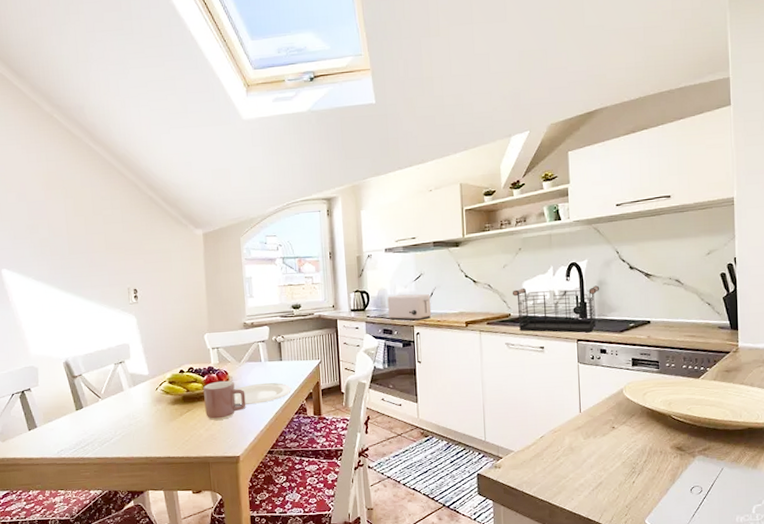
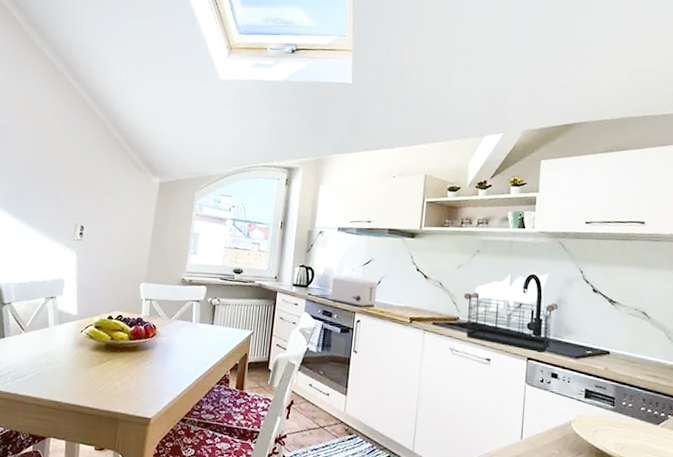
mug: present [203,380,246,420] -> none [125,334,170,376]
plate: present [234,382,291,405] -> none [157,344,218,366]

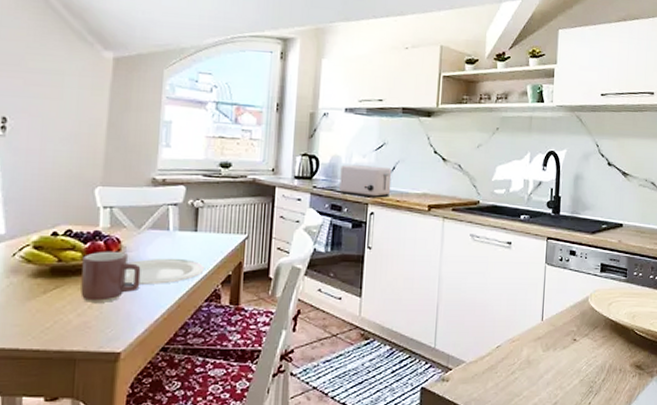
mug: none [125,334,170,376] -> present [80,251,141,302]
plate: none [157,344,218,366] -> present [124,258,204,284]
dish rack: present [463,292,559,353] -> none [483,173,576,231]

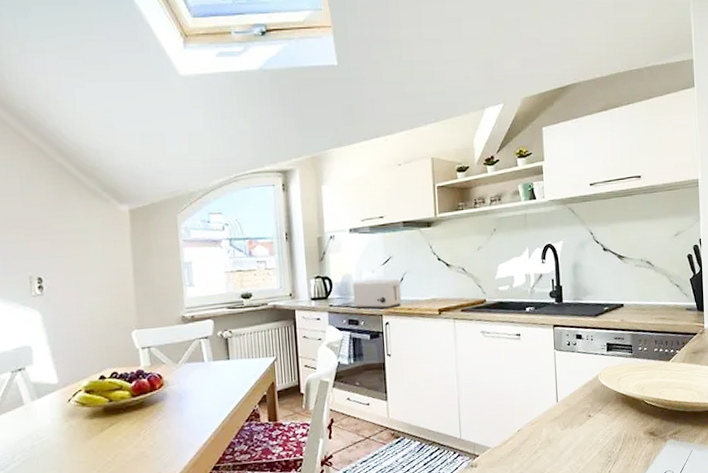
mug: present [80,251,141,302] -> none [131,385,186,435]
plate: present [124,258,204,284] -> none [170,385,241,415]

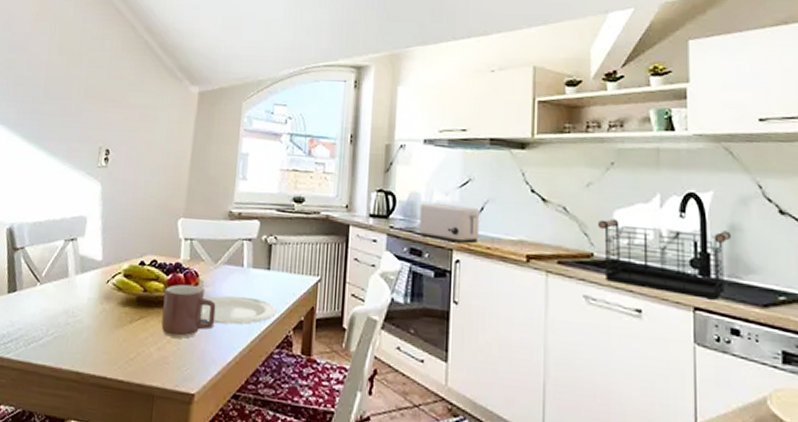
mug: none [131,385,186,435] -> present [161,284,216,338]
plate: none [170,385,241,415] -> present [200,295,276,325]
dish rack: none [487,268,575,319] -> present [597,219,732,300]

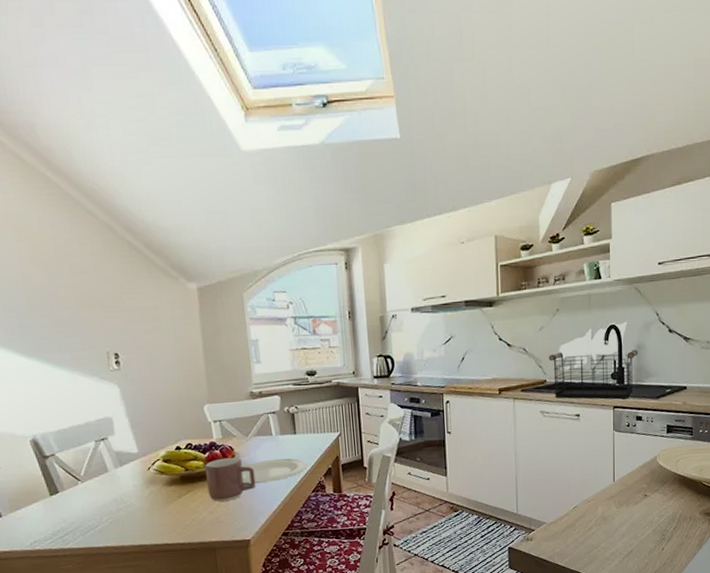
toaster: present [419,203,480,244] -> none [414,358,463,389]

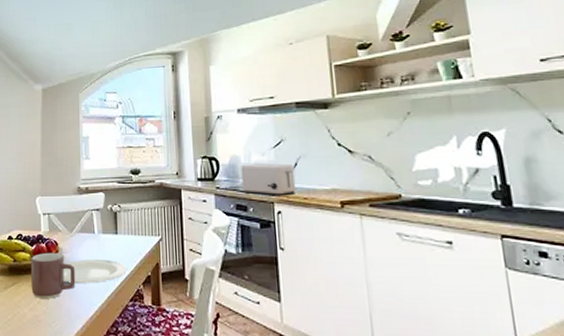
toaster: none [414,358,463,389] -> present [241,163,296,196]
dish rack: present [548,349,639,400] -> none [401,162,529,227]

